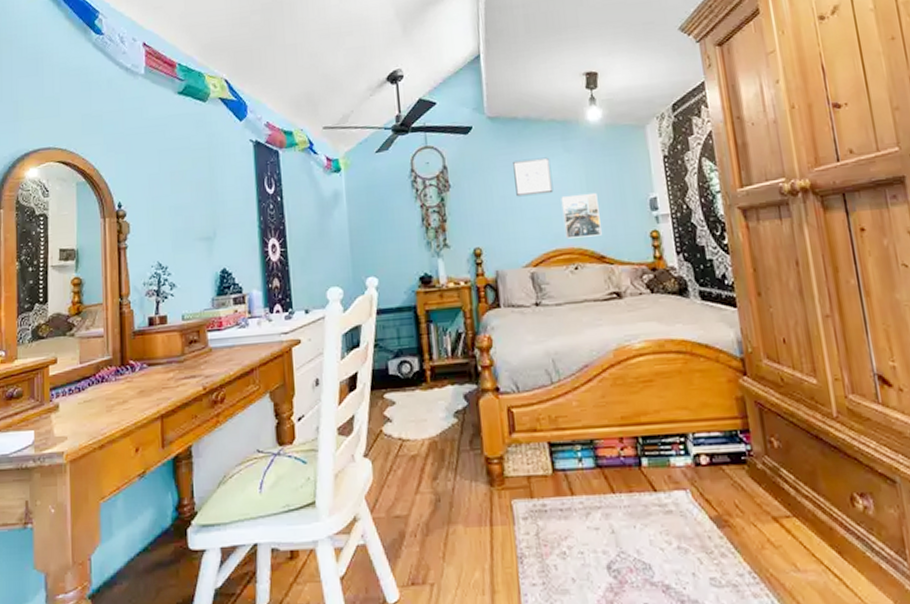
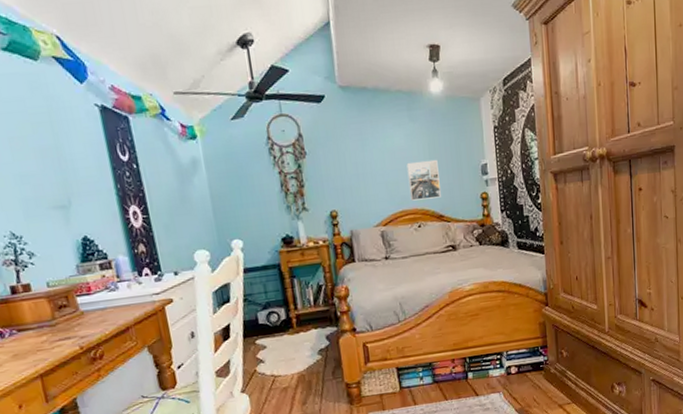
wall art: present [513,157,554,197] -> none [364,126,400,164]

